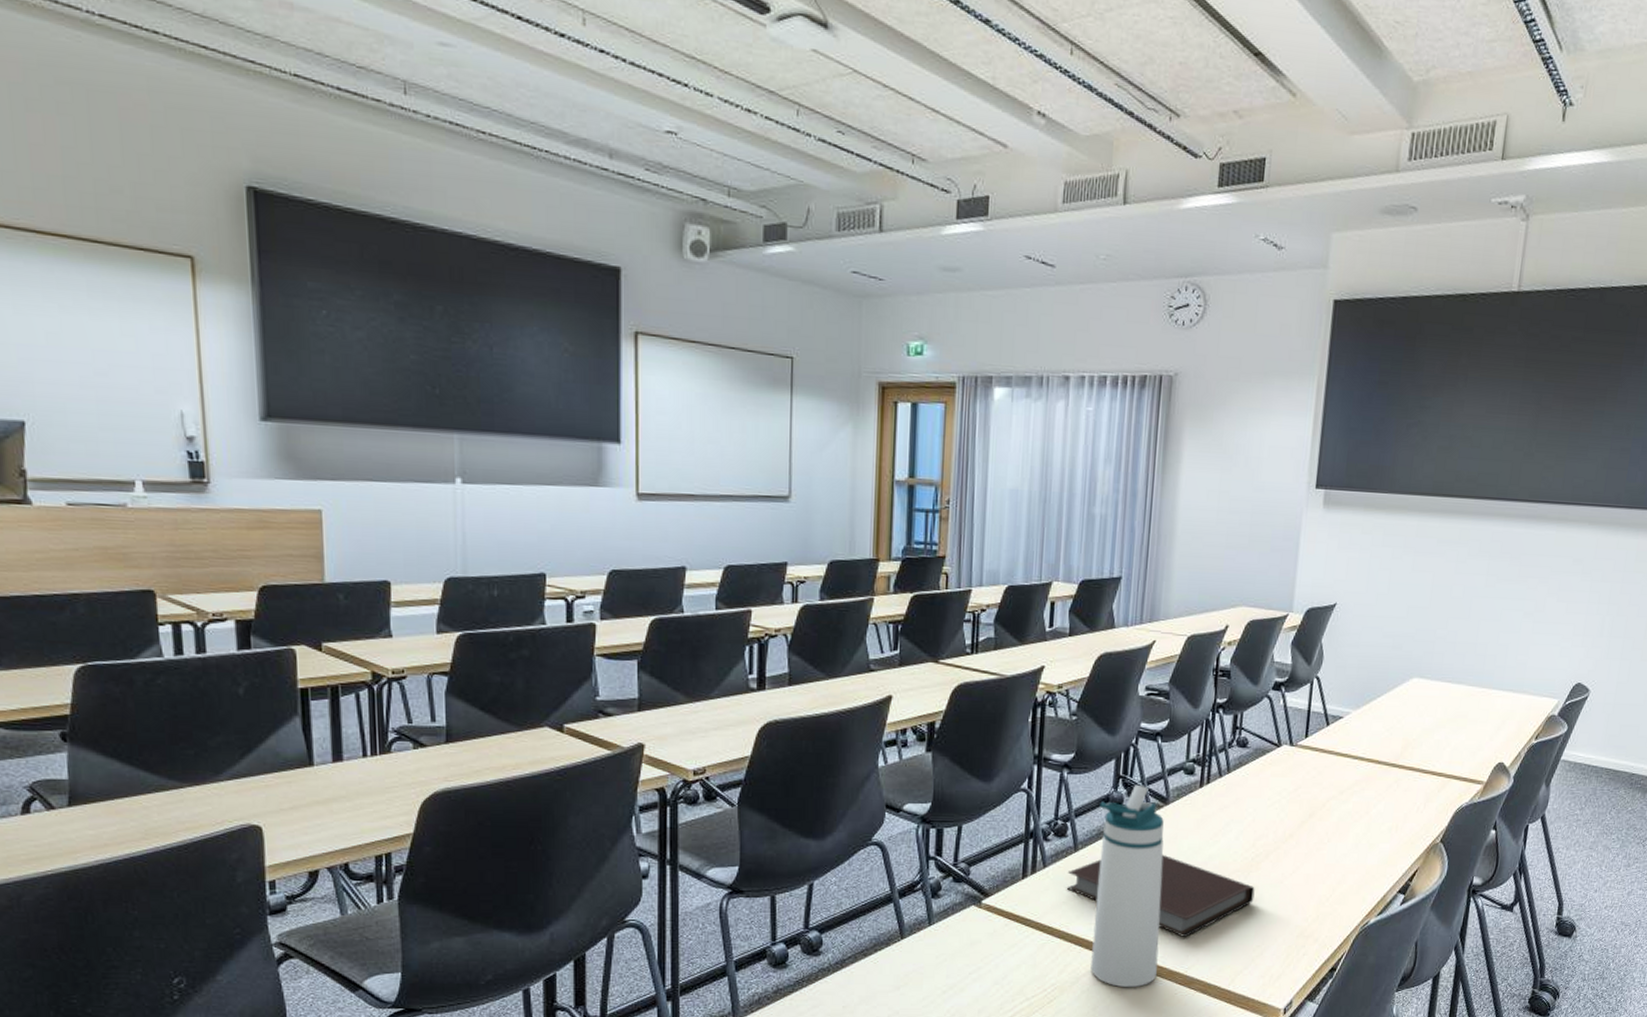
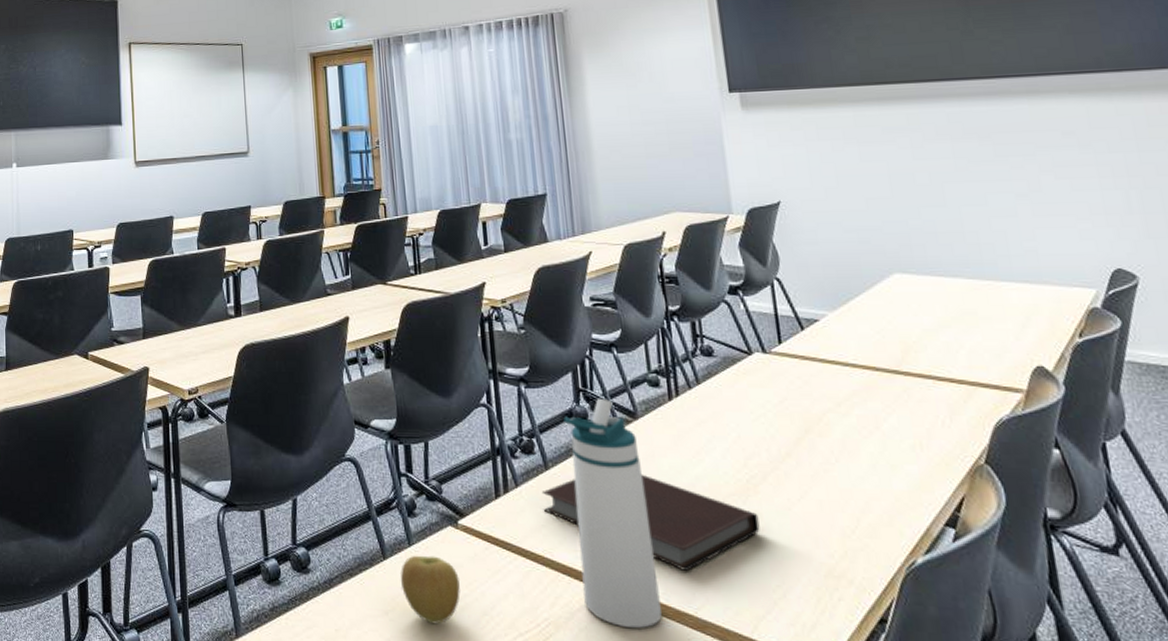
apple: none [916,933,976,995] -> present [400,555,460,625]

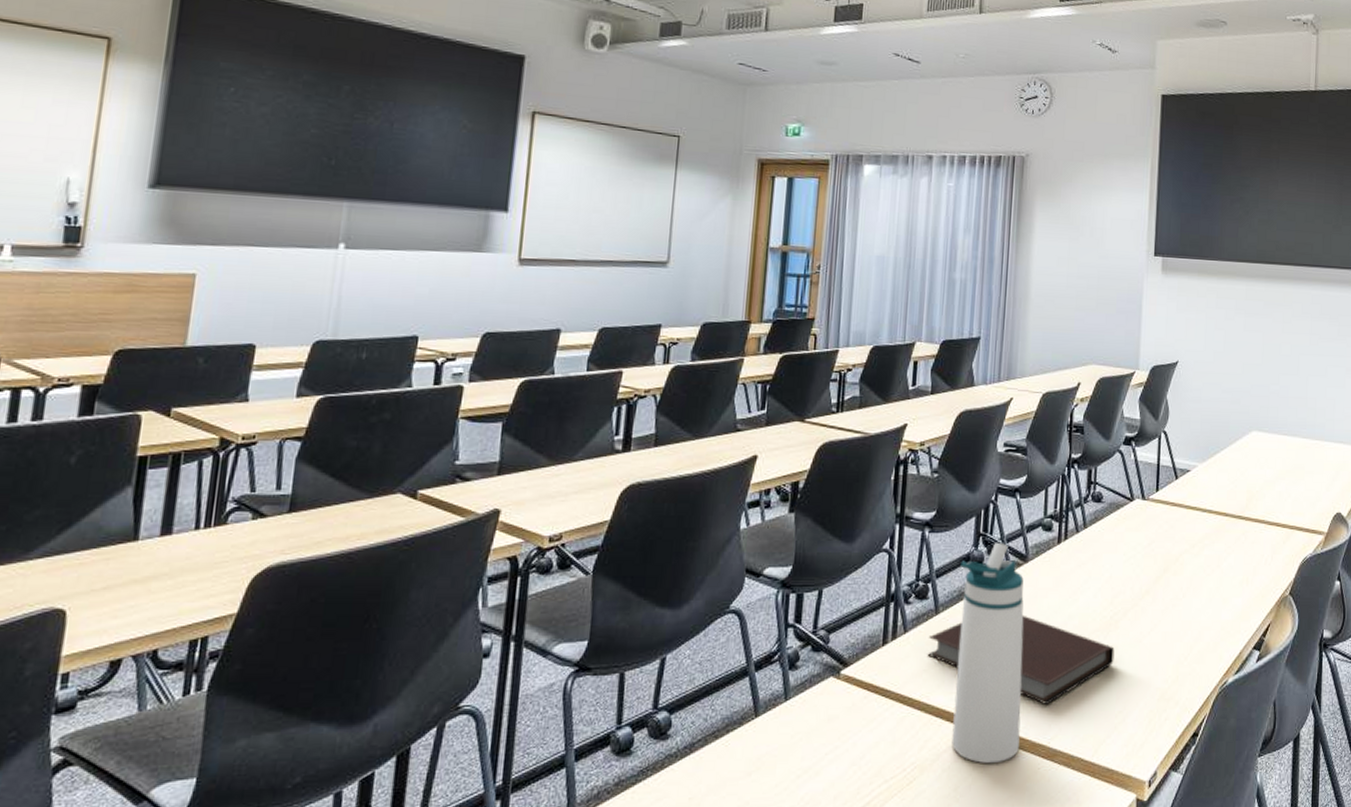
apple: present [400,555,460,625] -> none [770,709,833,781]

